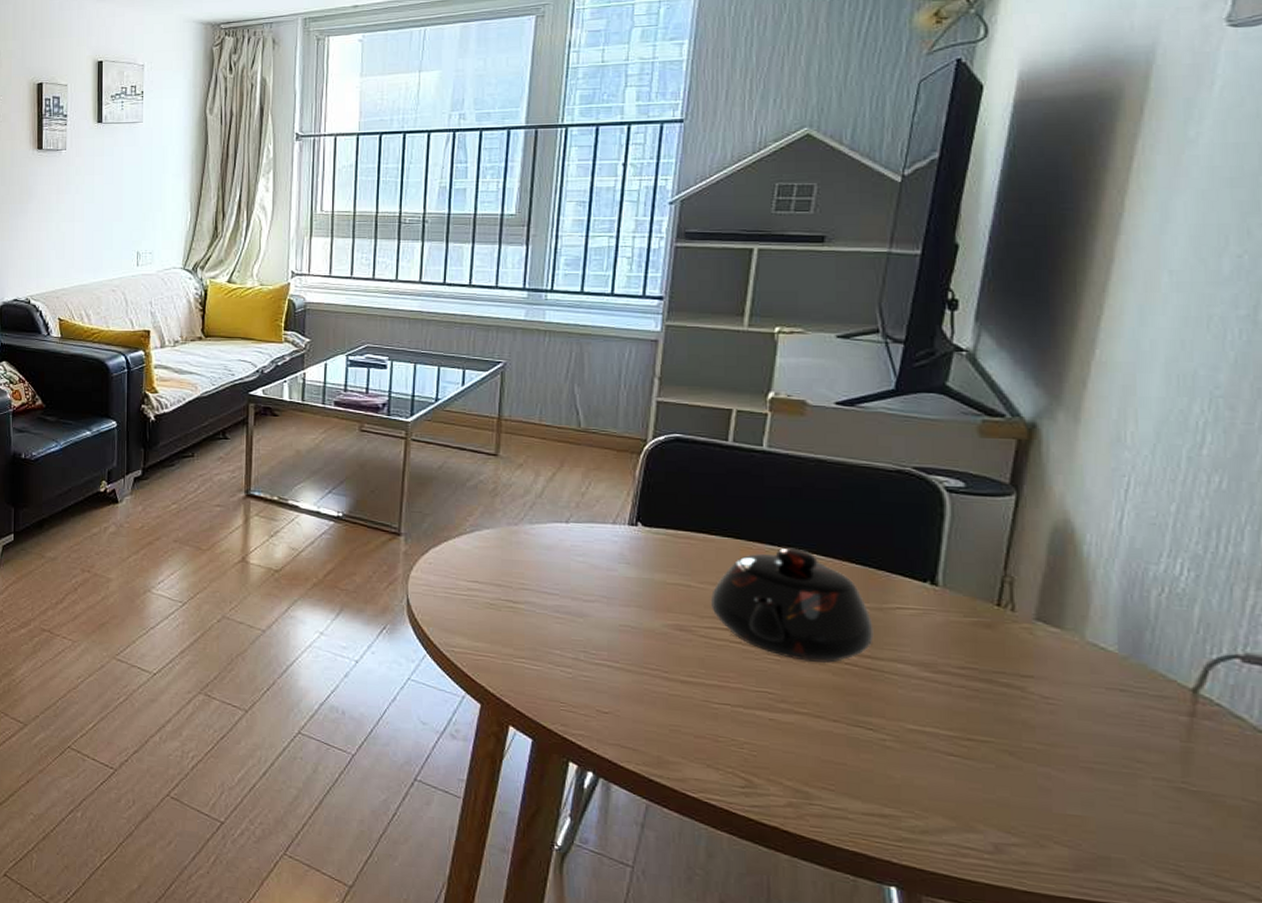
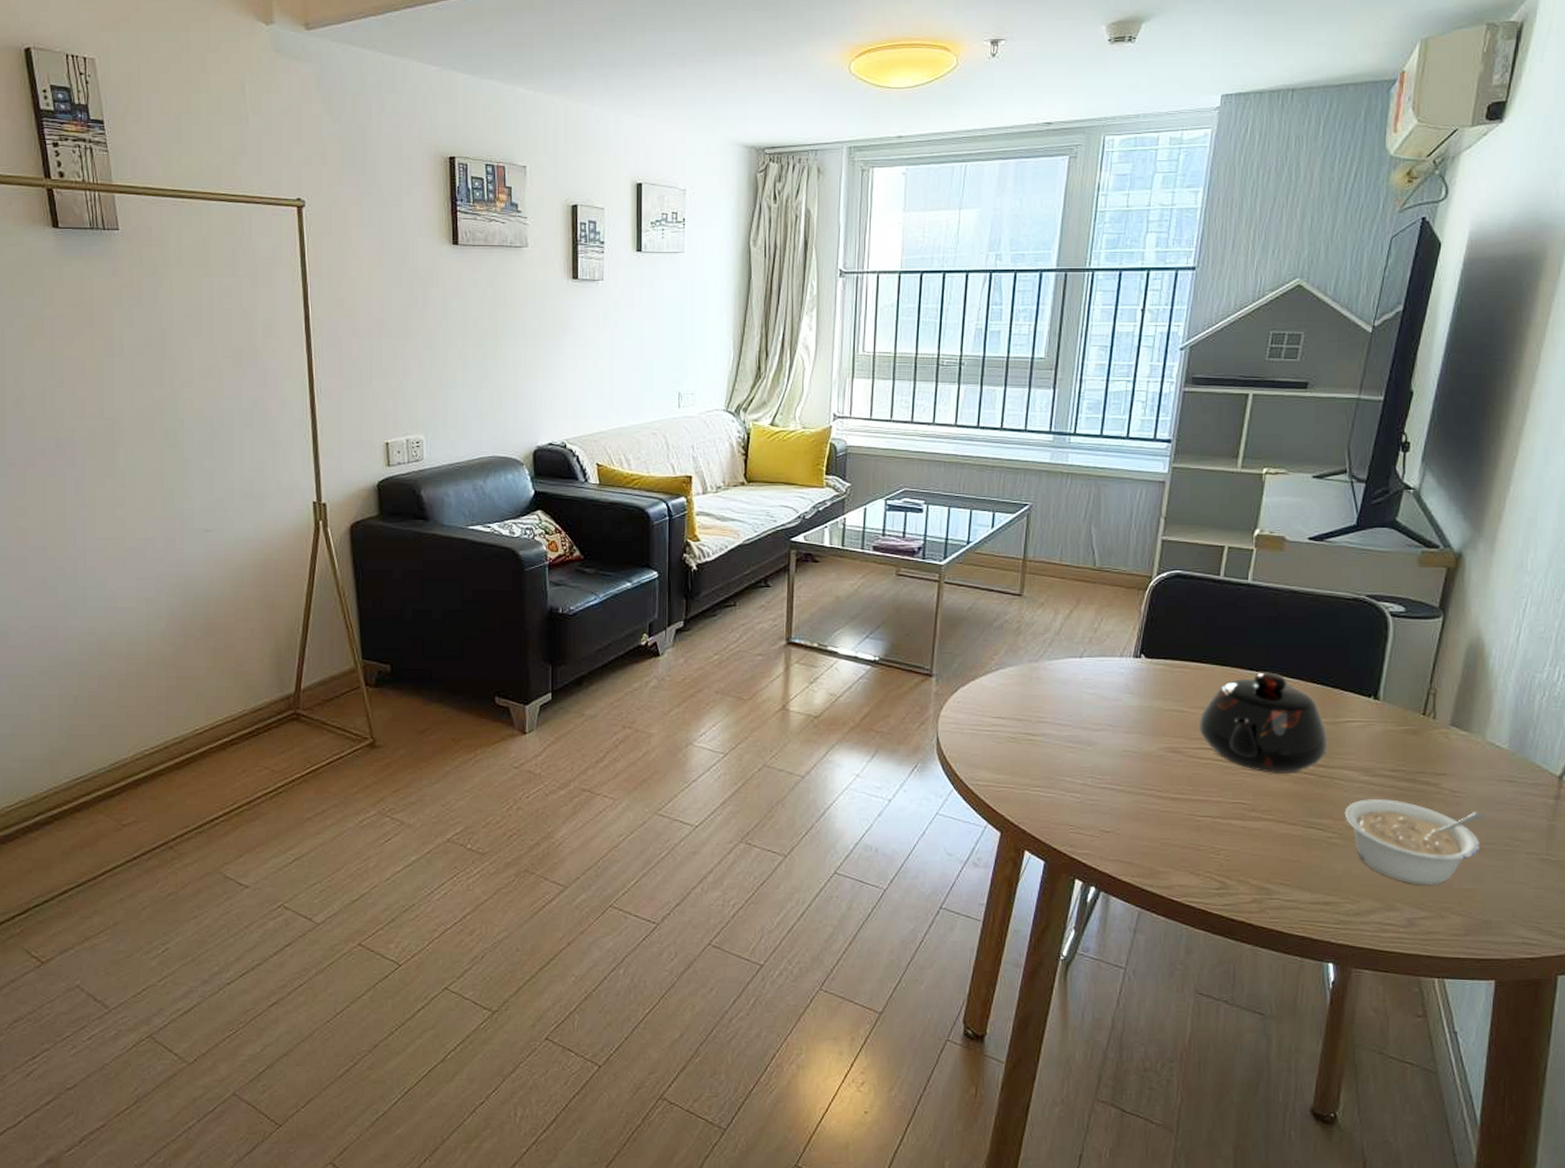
legume: none [900,698,1094,807] -> present [1344,799,1487,886]

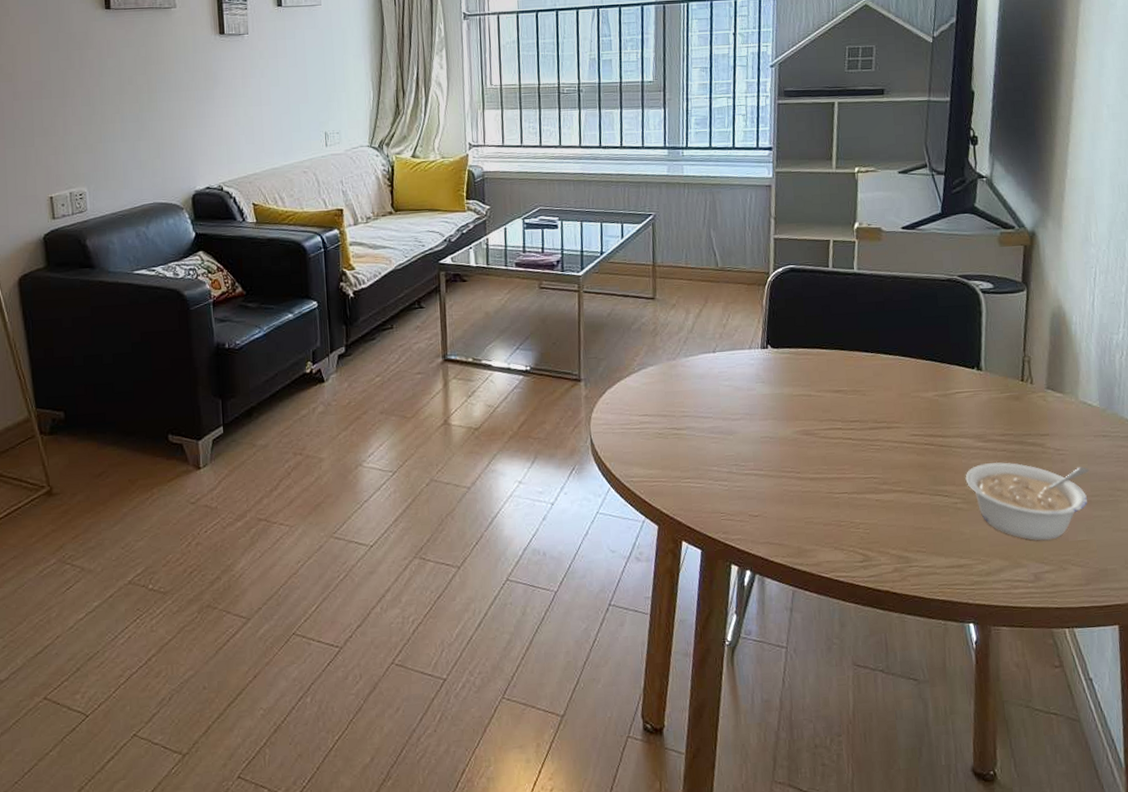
teapot: present [1200,672,1328,775] -> none [827,352,943,447]

